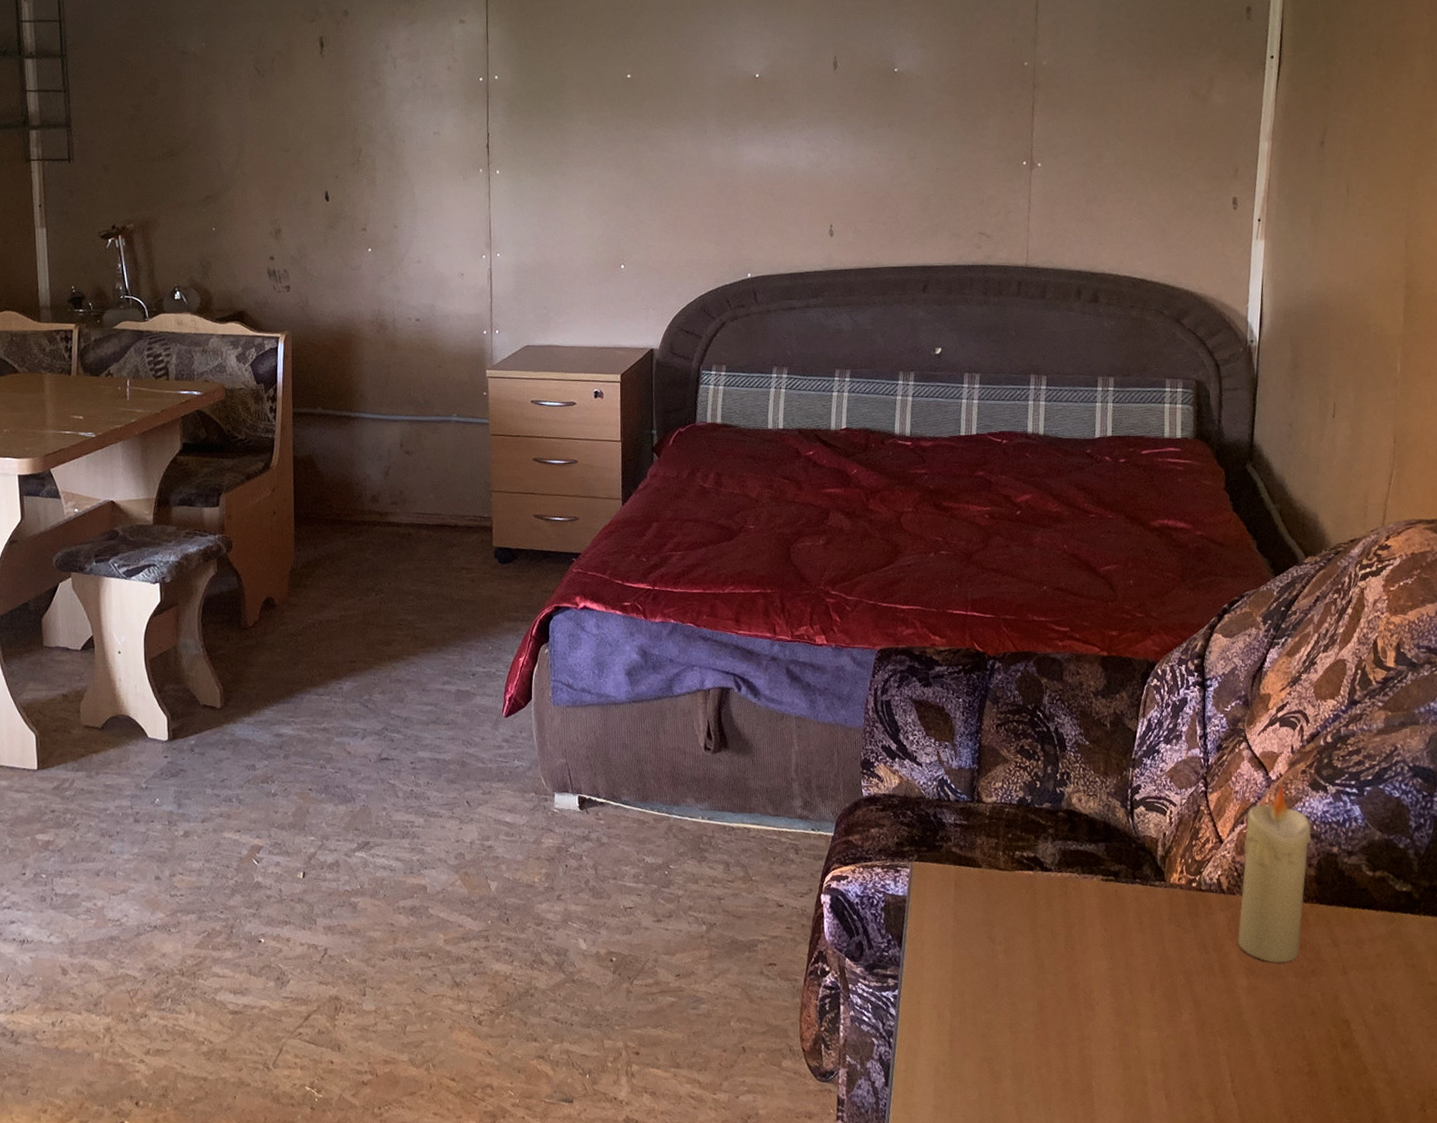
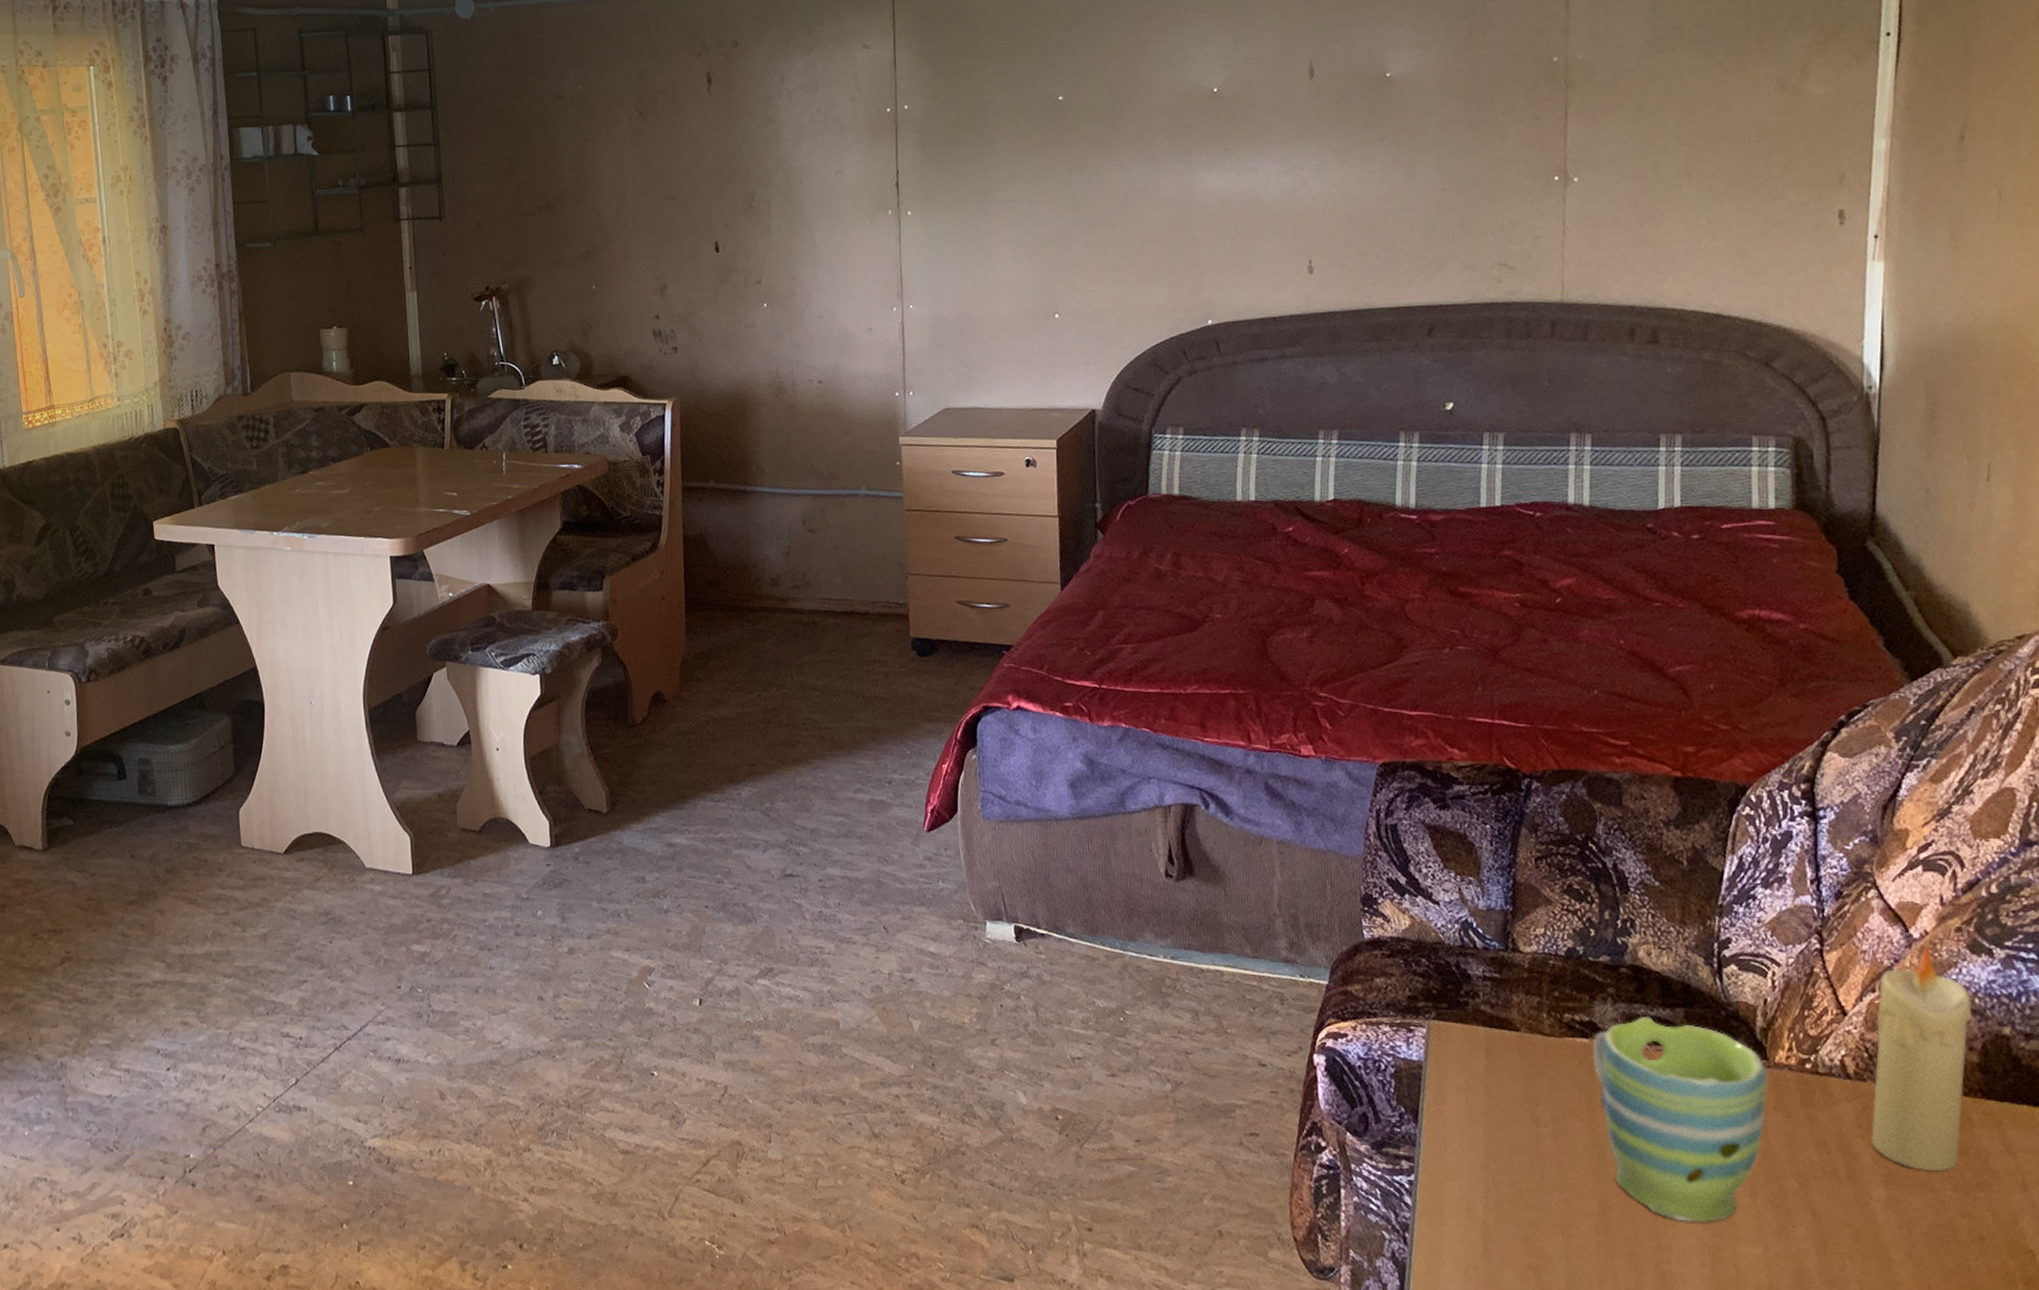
mug: none [1036,850,1166,1015] -> present [1592,1015,1769,1223]

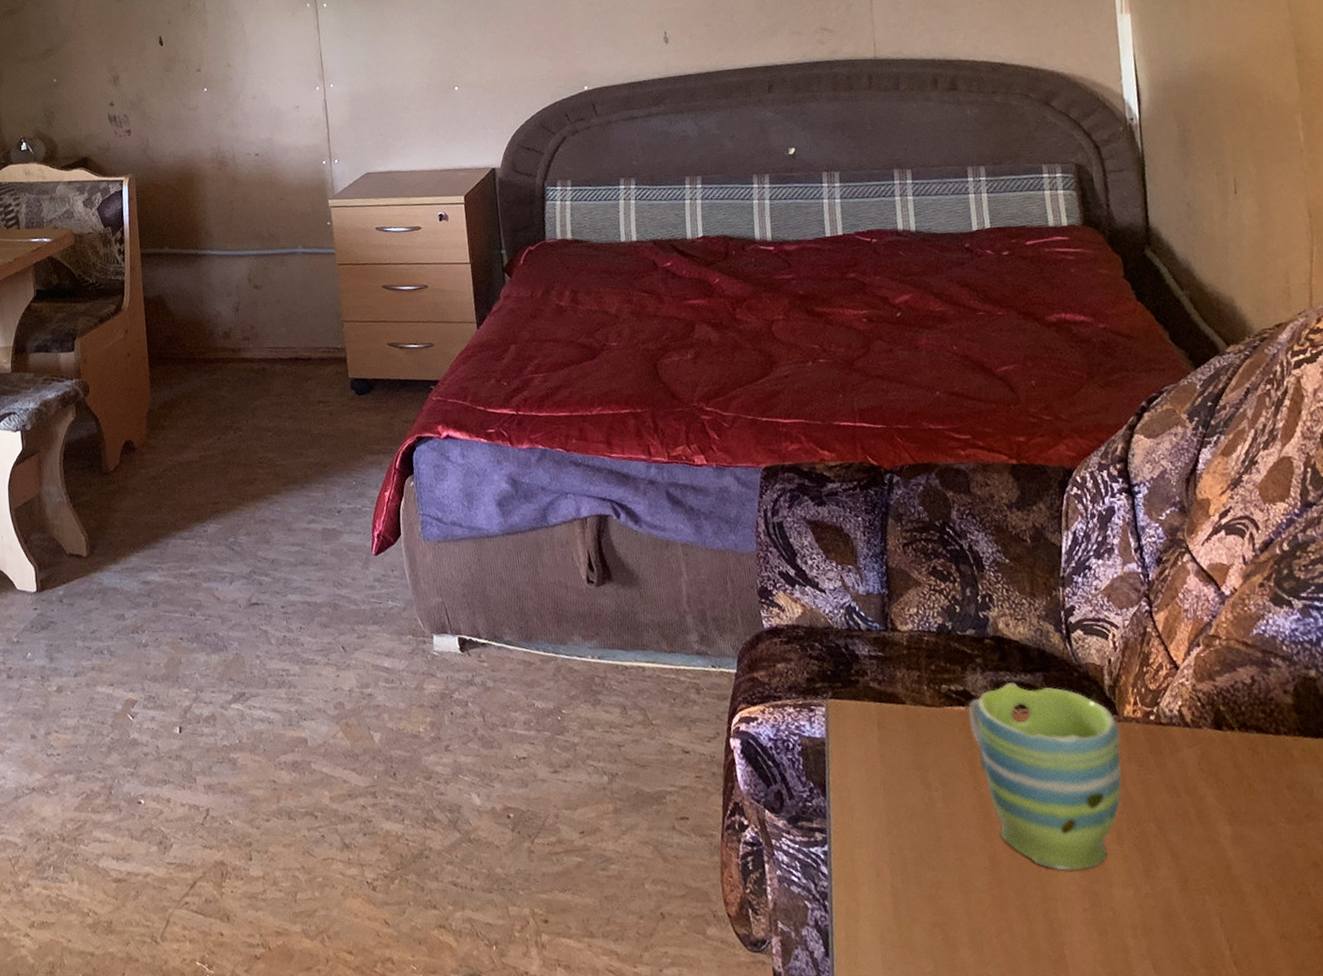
candle: present [1870,946,1972,1172] -> none [1203,602,1288,807]

